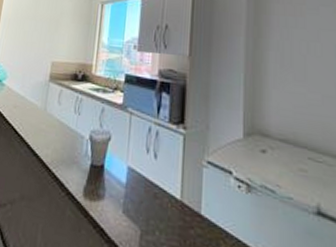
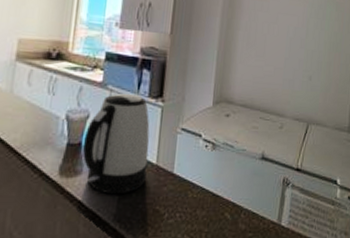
kettle: none [104,116,172,230] -> present [82,93,150,195]

